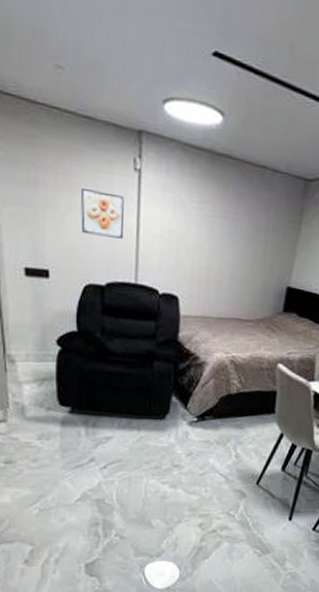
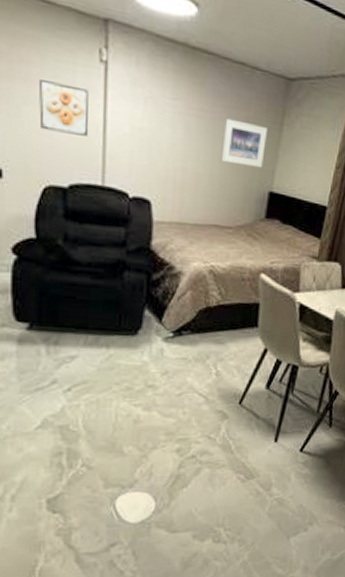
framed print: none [242,219,286,265] -> present [221,118,267,168]

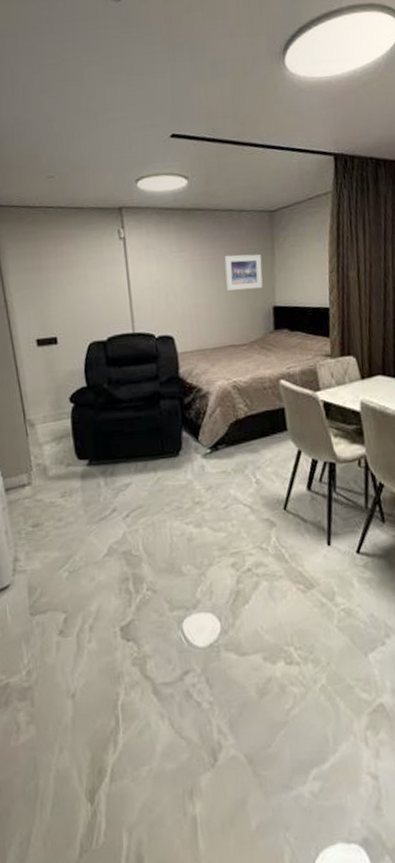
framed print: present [39,80,89,137] -> none [78,262,118,300]

